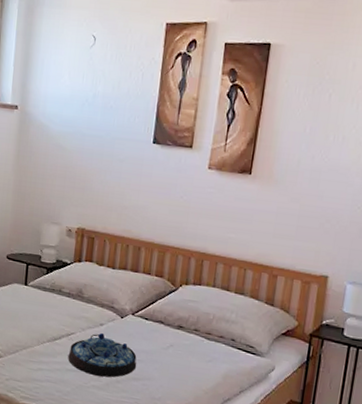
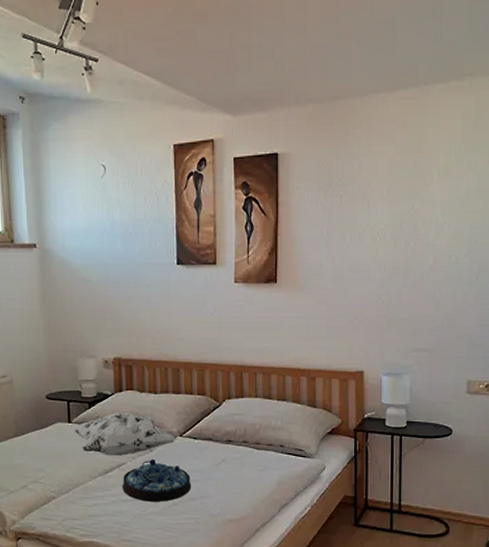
decorative pillow: none [26,281,129,326] -> present [70,412,177,456]

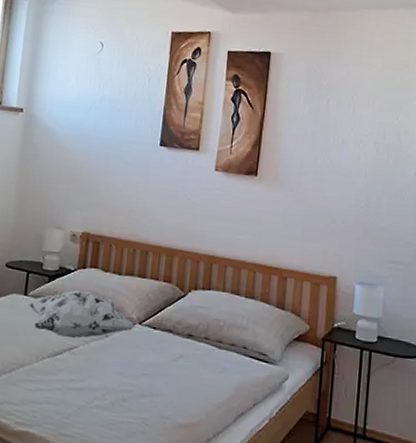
serving tray: present [122,459,192,502] -> none [69,346,145,395]

